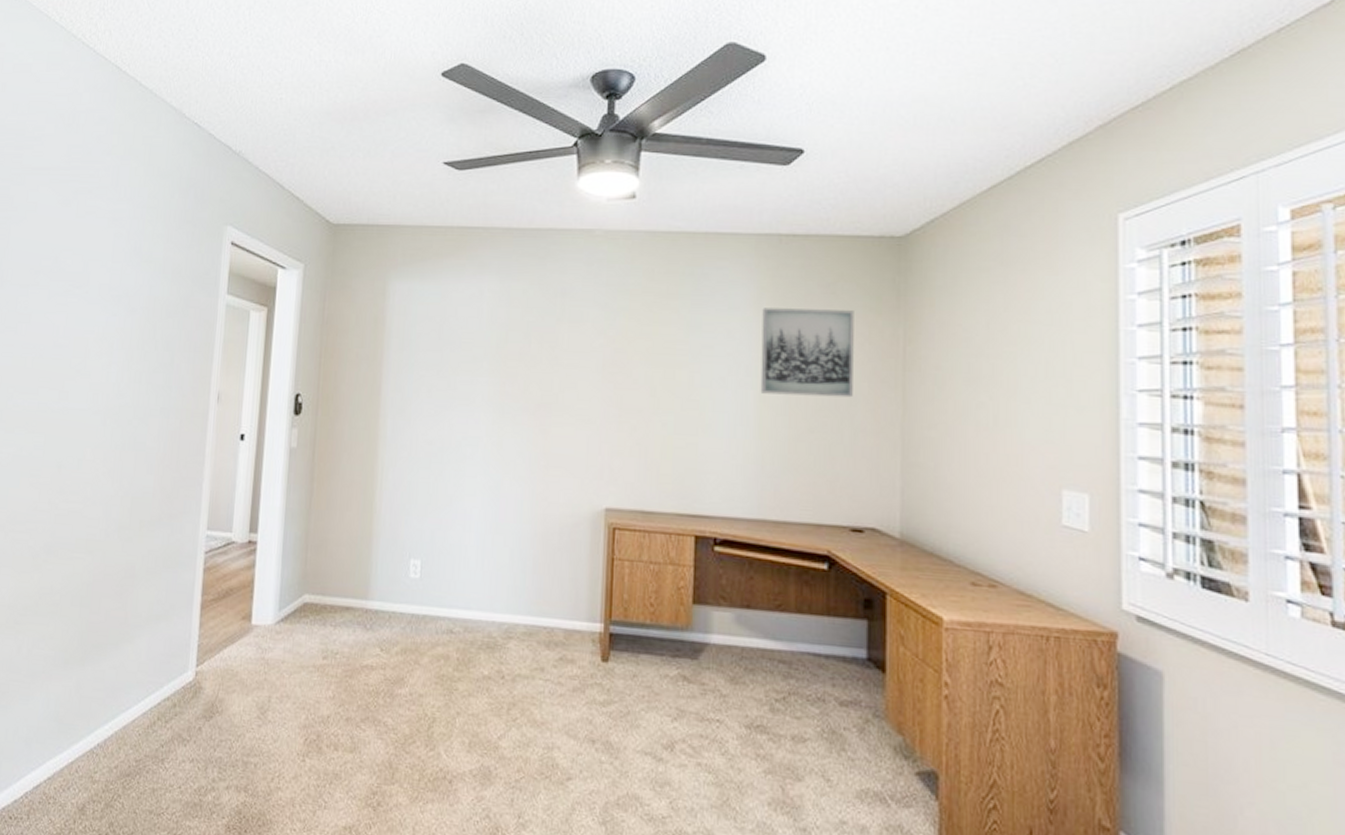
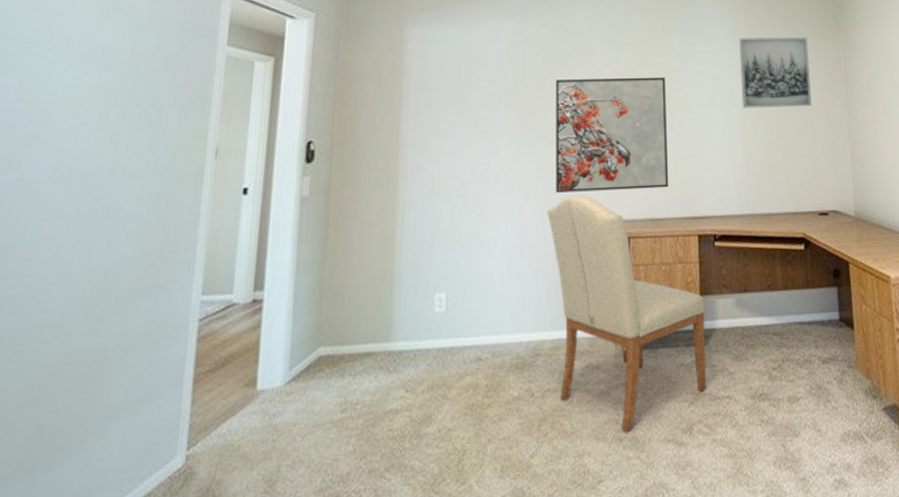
chair: none [525,474,697,736] -> present [547,194,706,434]
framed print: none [536,346,667,478] -> present [555,77,669,193]

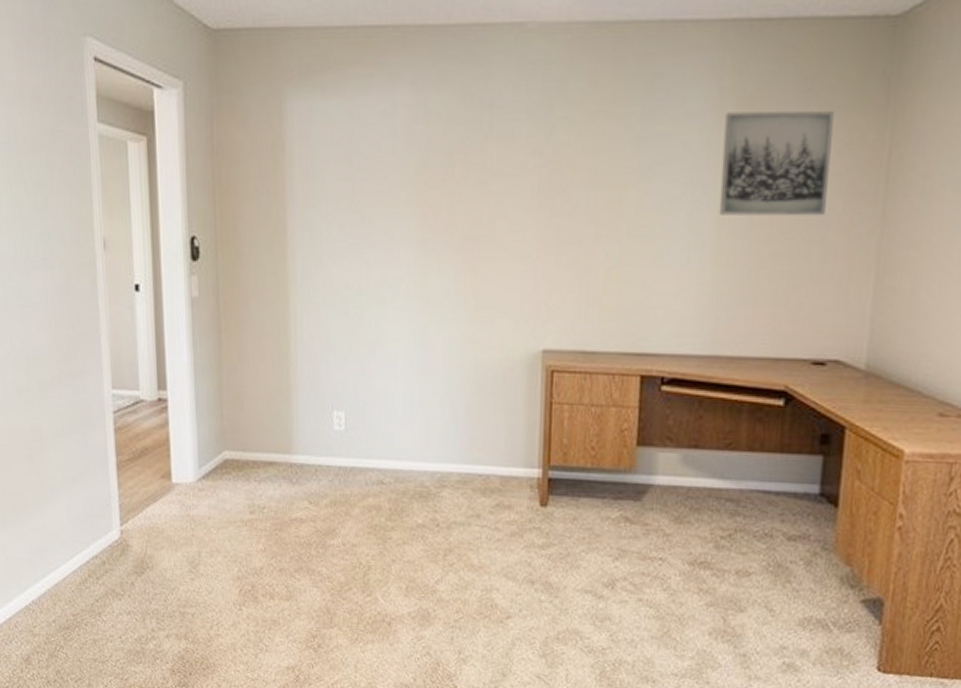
chair: present [547,194,706,434] -> none [454,315,642,577]
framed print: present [555,77,669,193] -> none [465,168,613,315]

